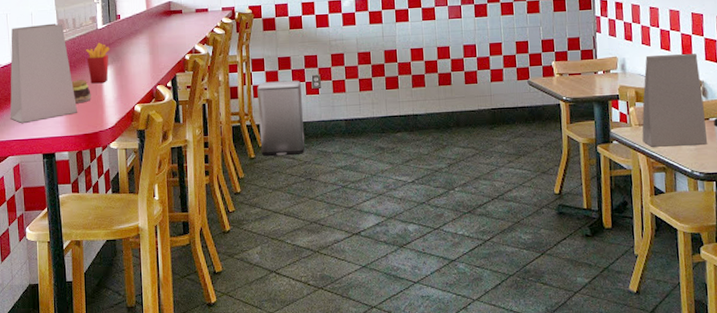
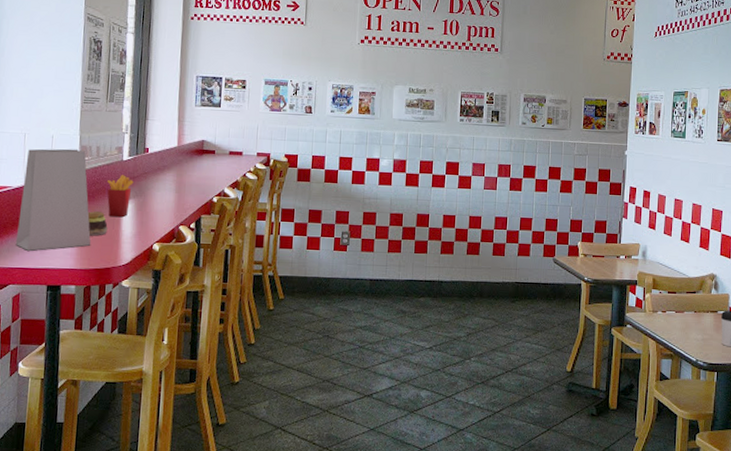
pedal bin: present [257,80,305,156] -> none [280,233,329,310]
paper bag: present [642,54,707,147] -> none [654,246,714,336]

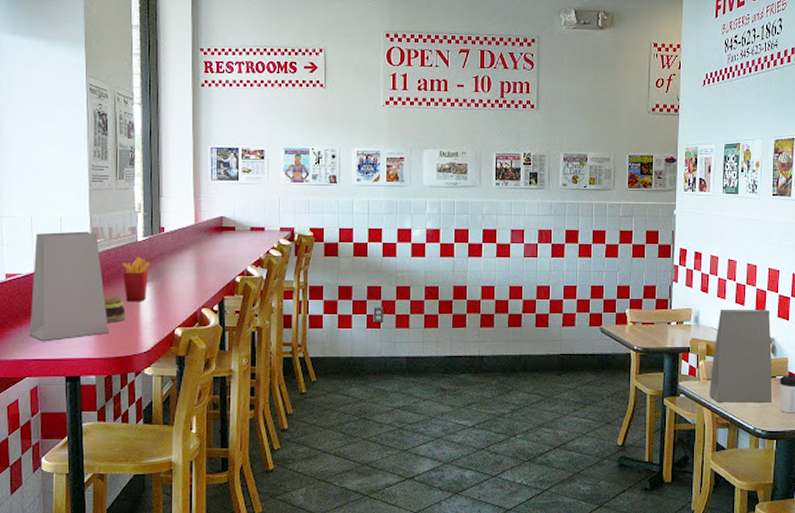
paper bag: none [654,246,714,336] -> present [709,310,772,402]

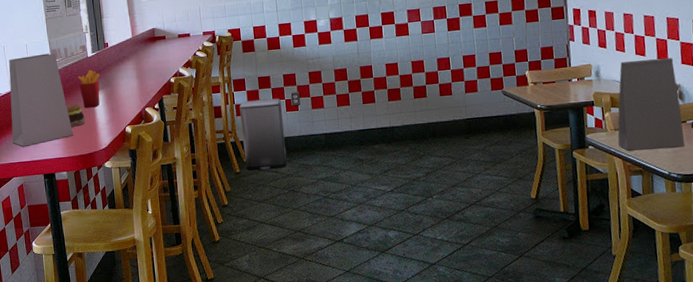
pedal bin: none [313,311,362,391] -> present [239,98,287,170]

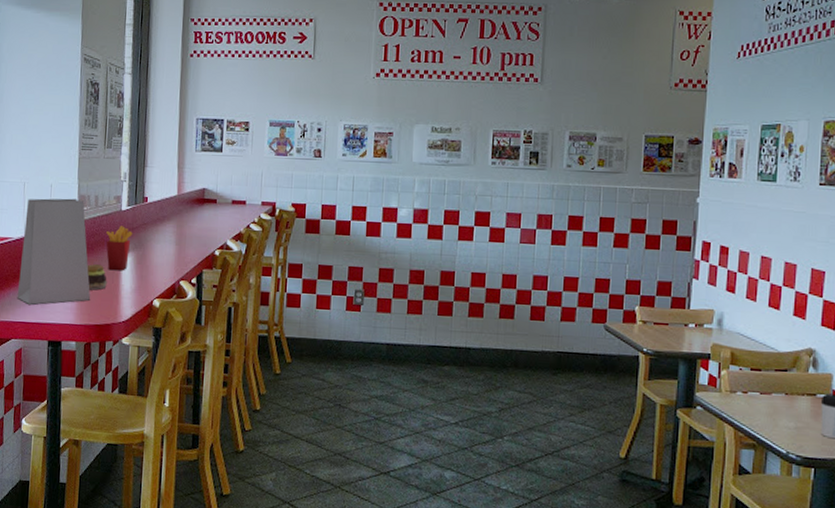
pedal bin: present [239,98,287,170] -> none [287,290,341,376]
paper bag: present [617,58,684,151] -> none [732,313,812,424]

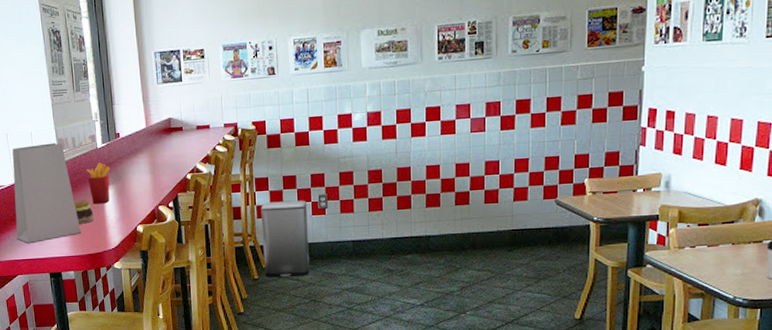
pedal bin: none [287,290,341,376] -> present [261,200,310,277]

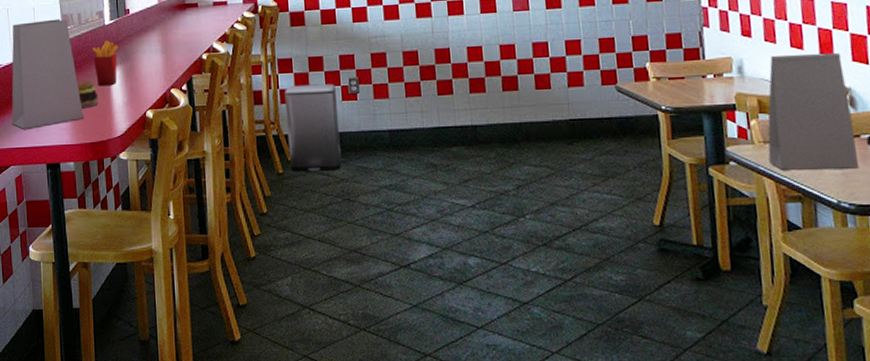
paper bag: none [681,169,759,272] -> present [768,53,858,170]

